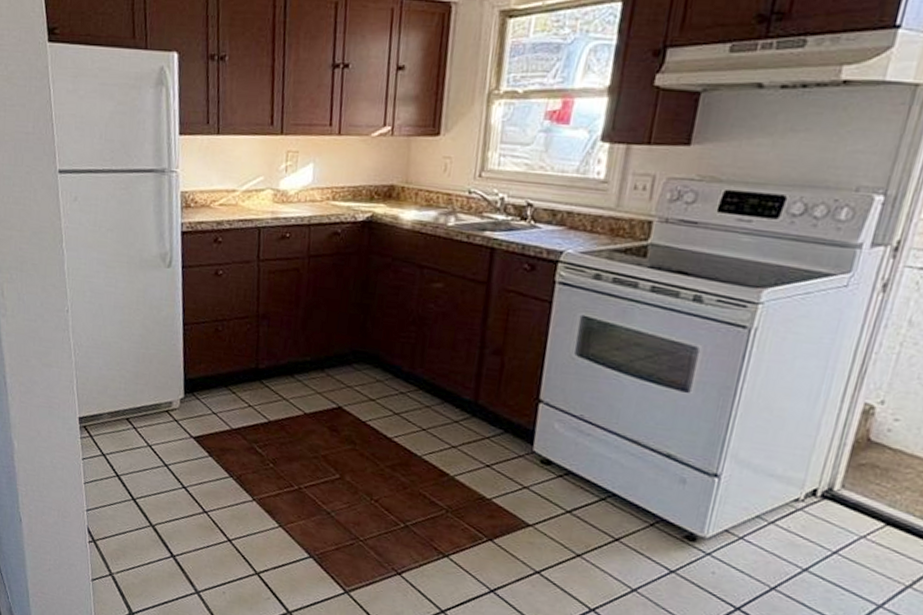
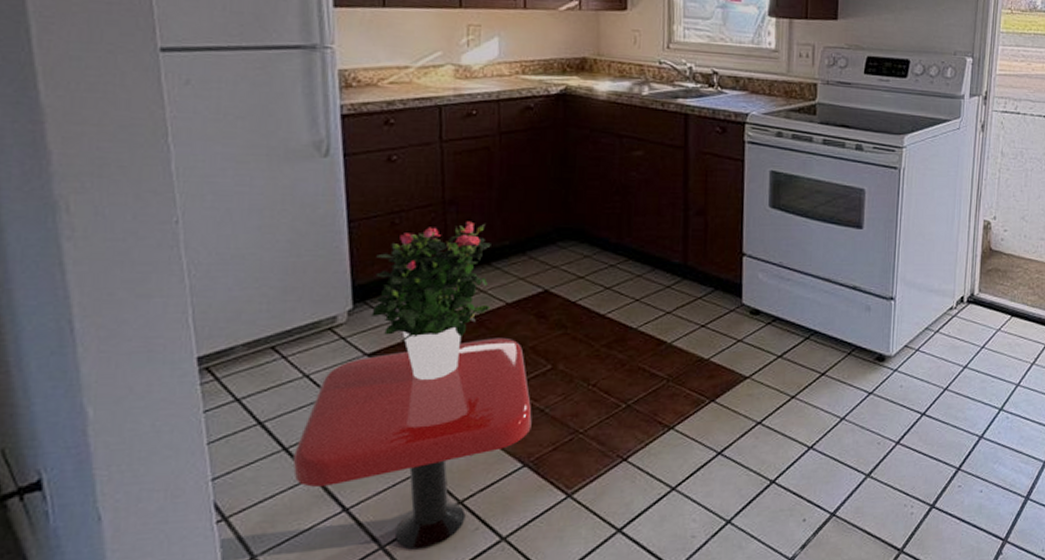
pedestal table: none [138,439,320,603] -> present [292,337,532,548]
potted flower: none [197,335,295,468] -> present [371,221,491,380]

